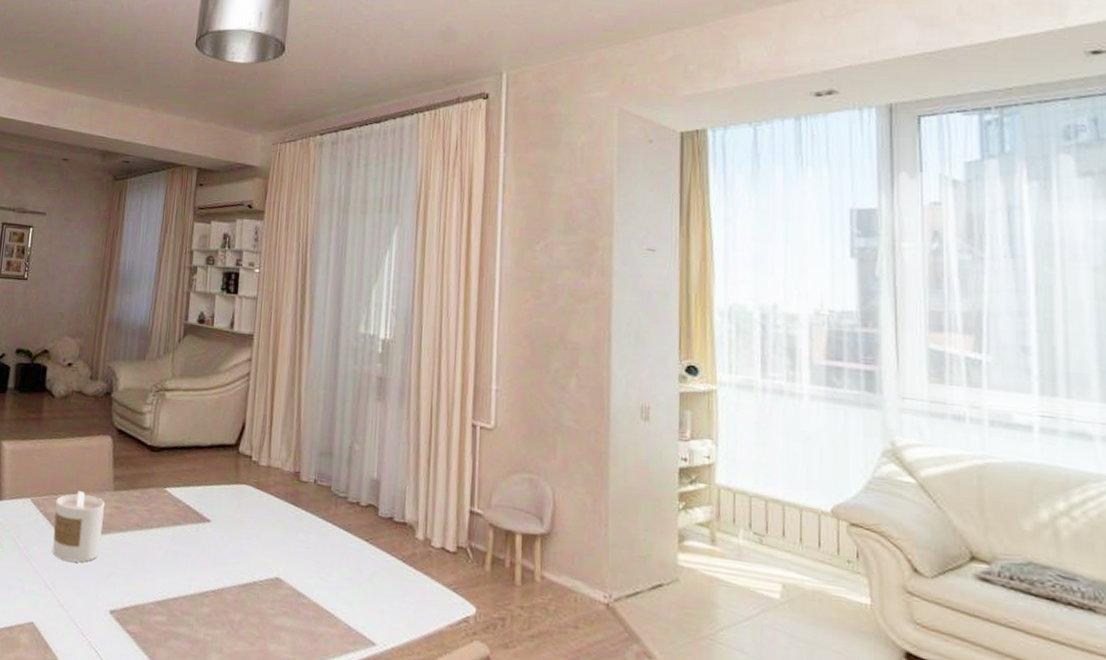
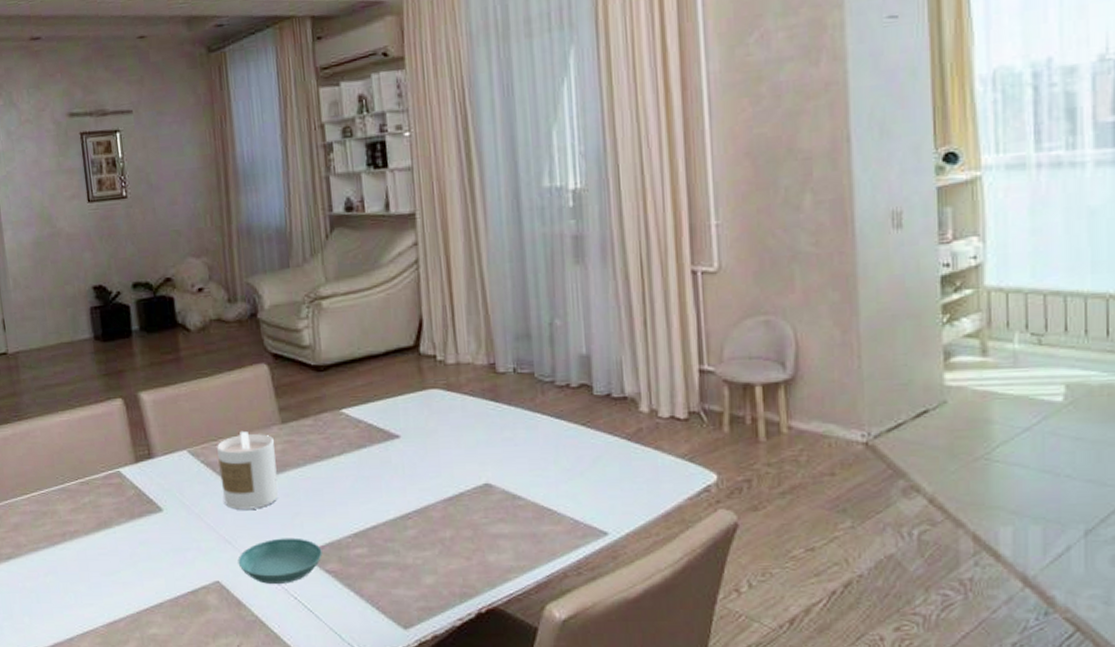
saucer: none [53,592,127,637] -> present [238,537,322,584]

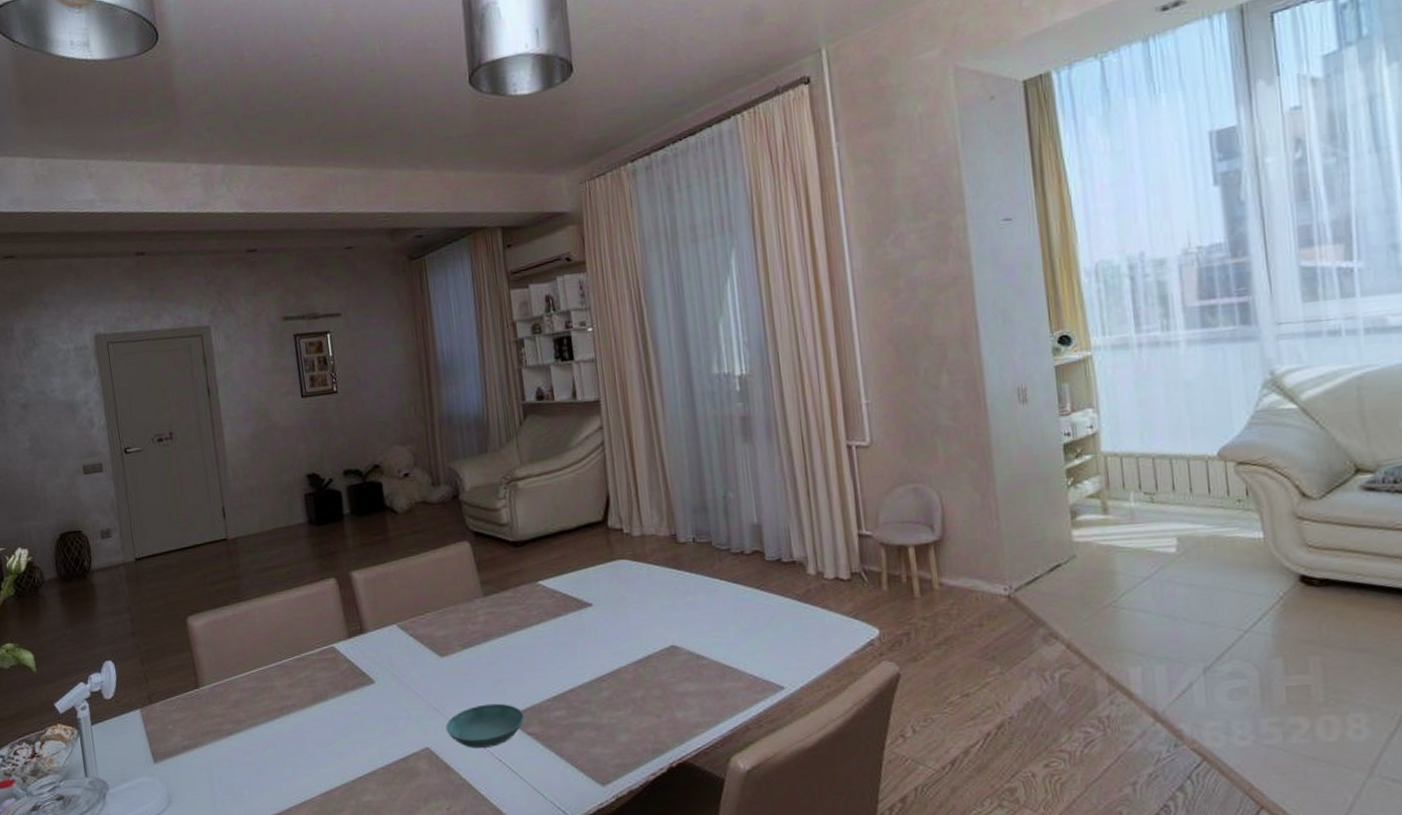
candle: present [217,431,279,510] -> none [424,604,483,679]

